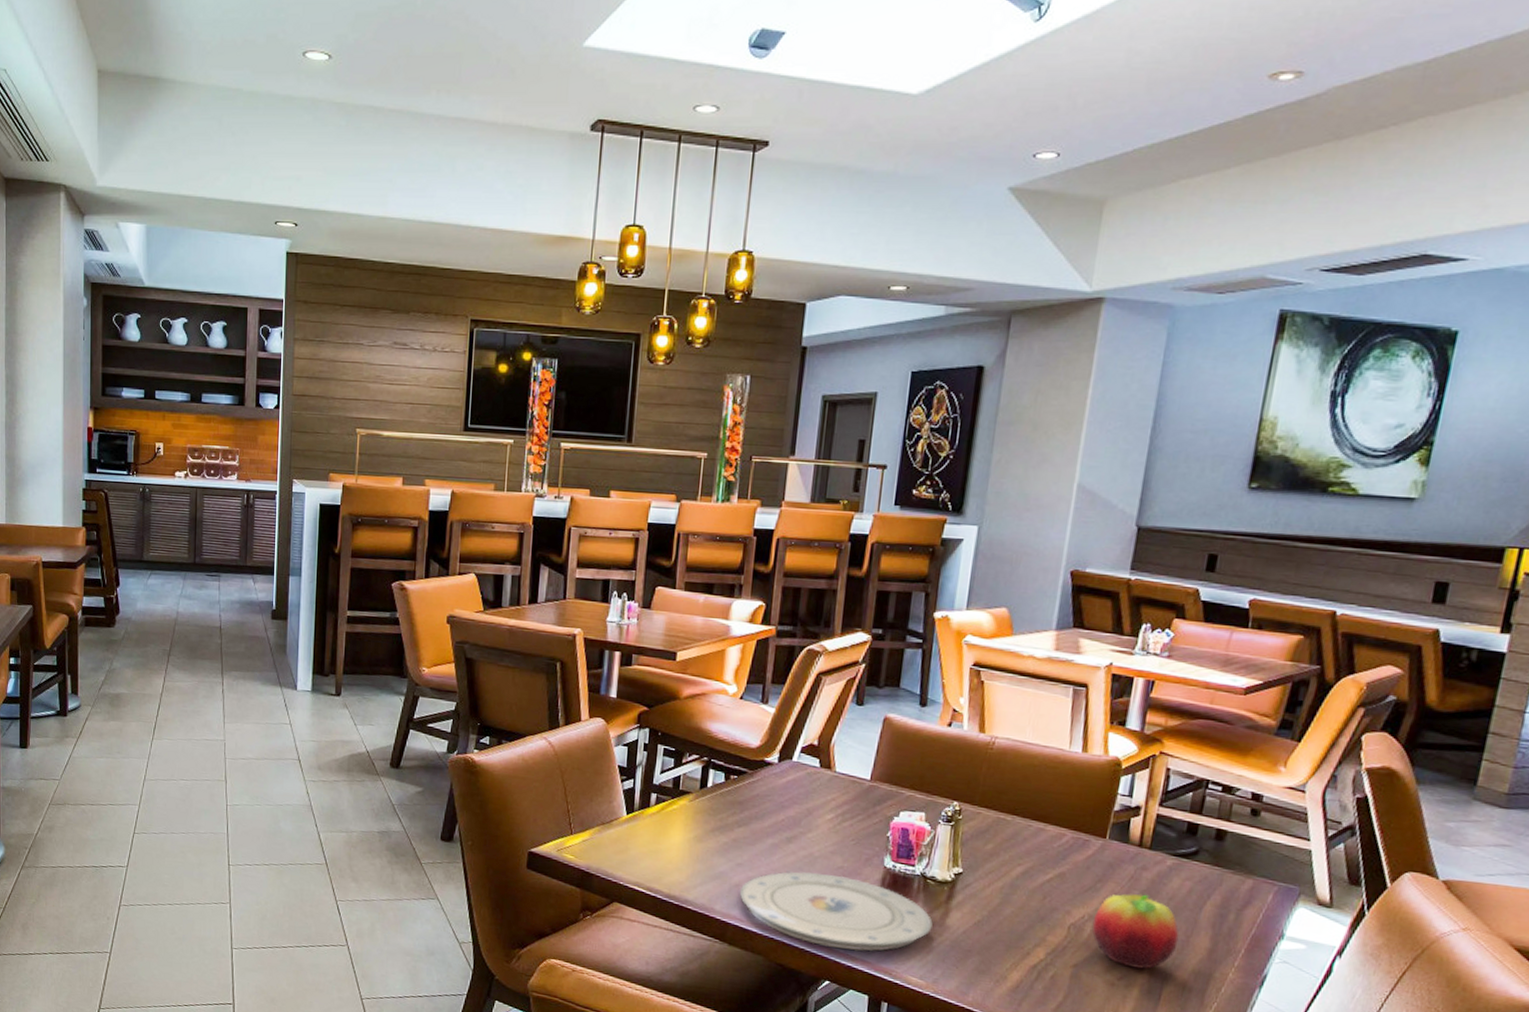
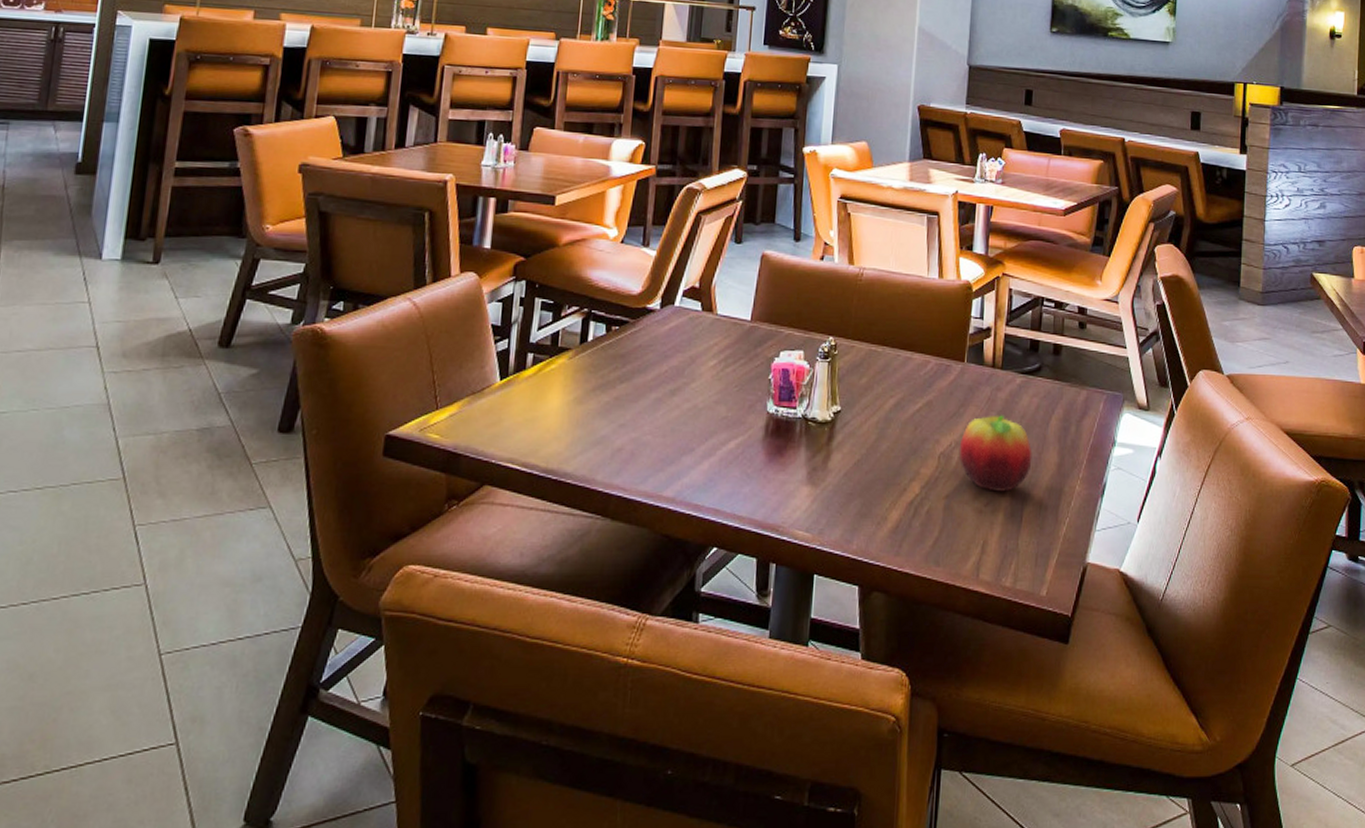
plate: present [739,871,933,952] -> none [622,427,815,509]

